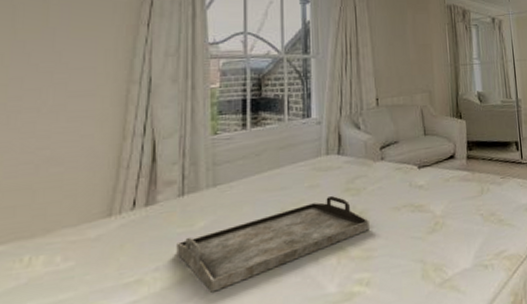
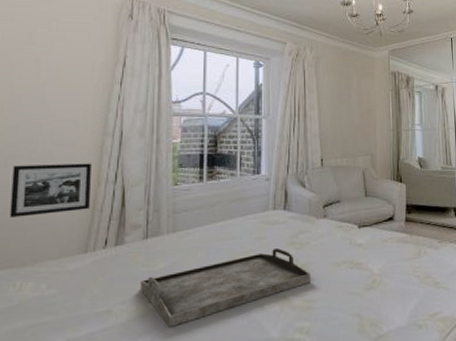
picture frame: none [14,115,115,182] -> present [10,163,91,217]

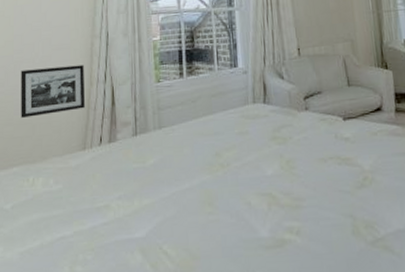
serving tray: present [140,247,311,327] -> none [133,142,297,223]

